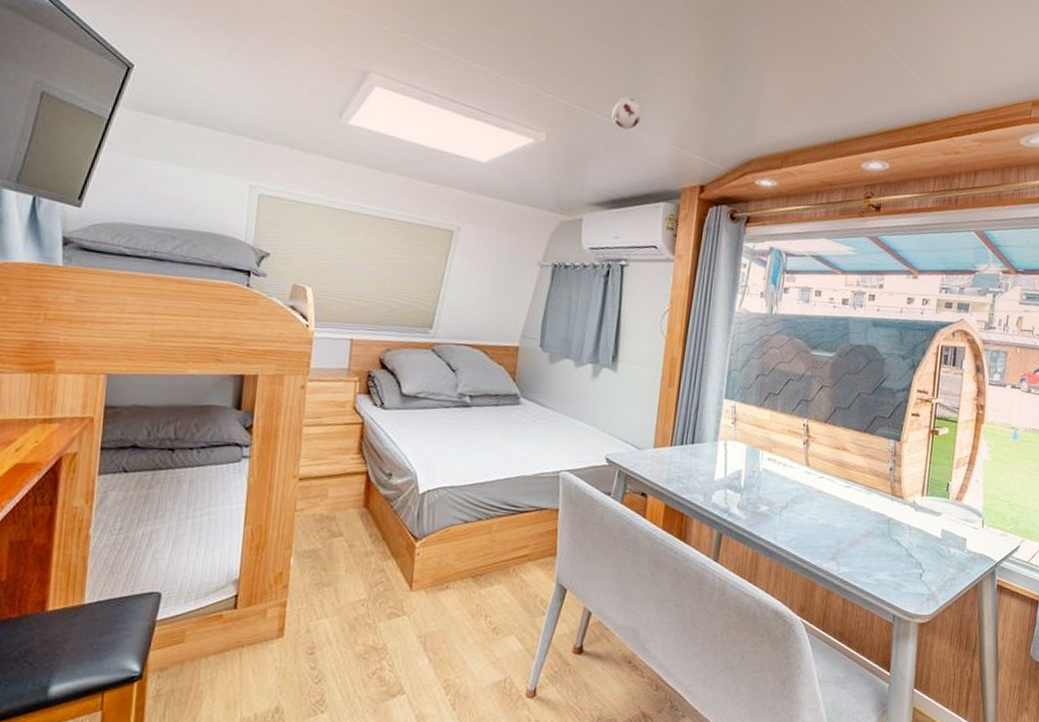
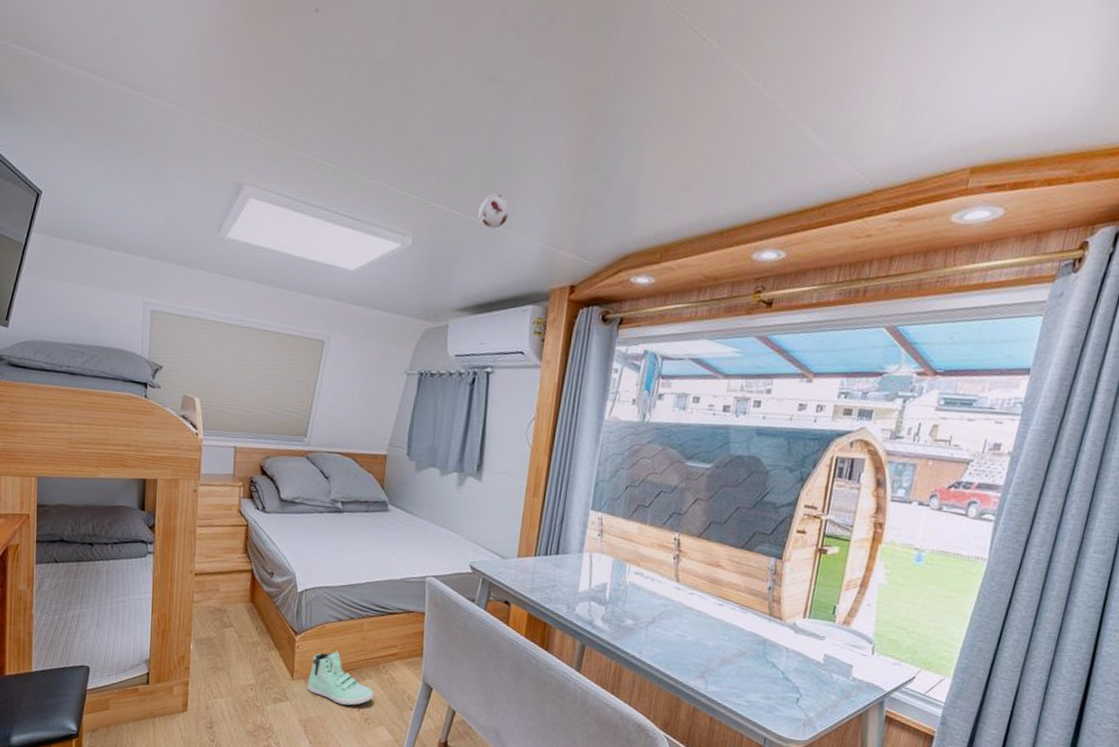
sneaker: none [427,556,503,615] -> present [307,651,374,706]

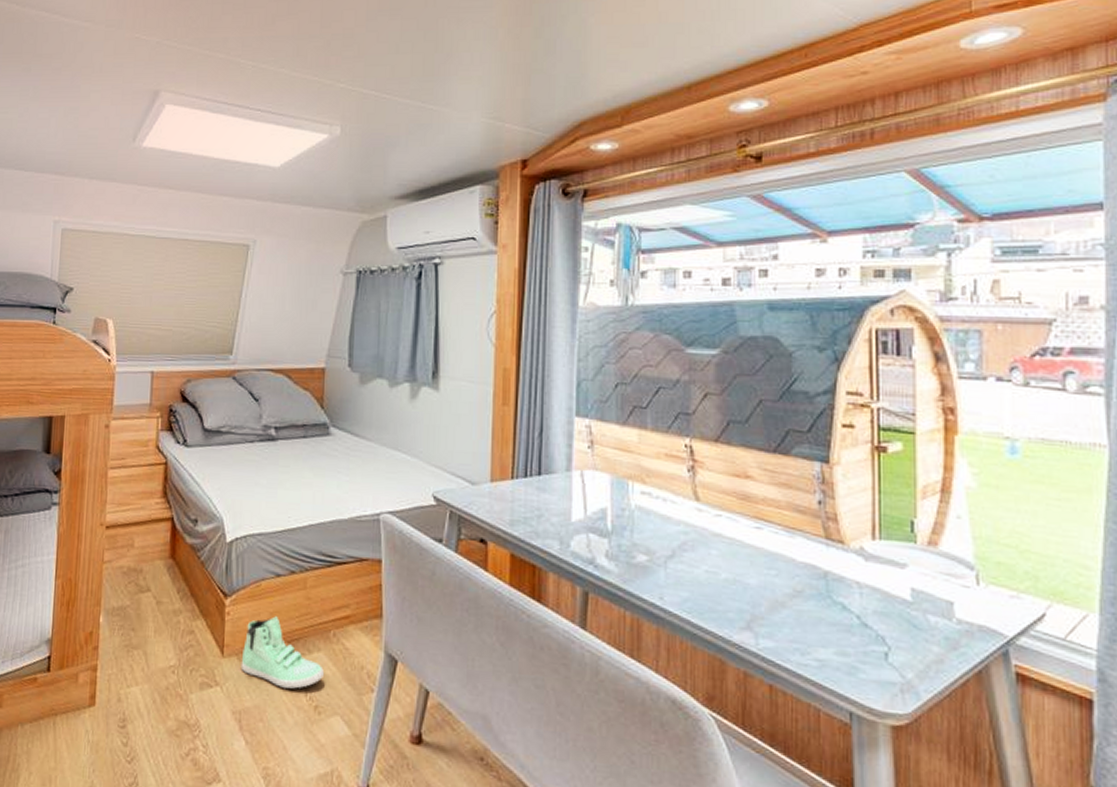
smoke detector: present [478,192,510,229] -> none [411,71,446,109]

